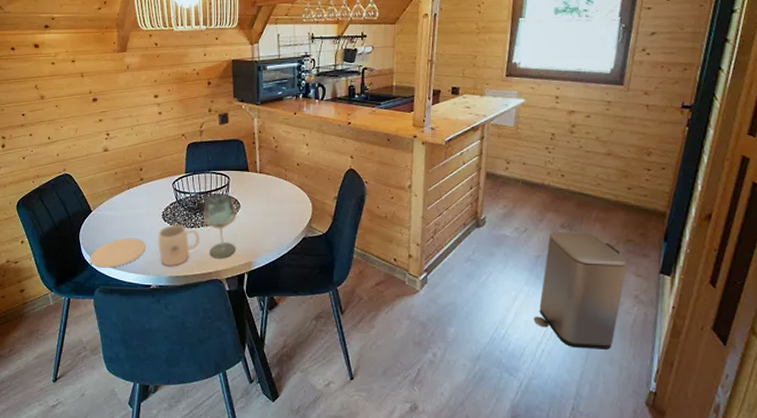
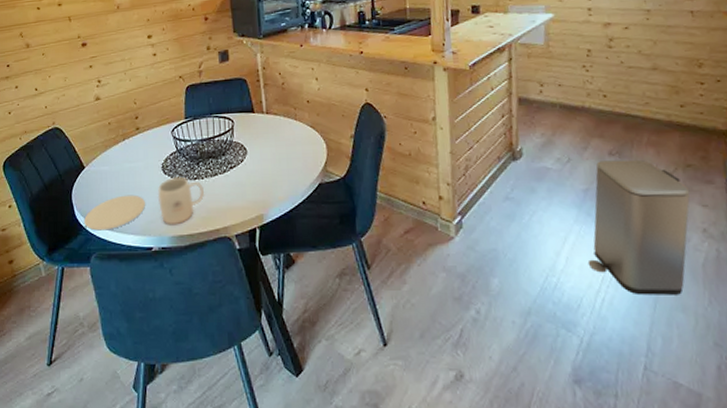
wine glass: present [203,194,236,258] -> none [206,139,244,213]

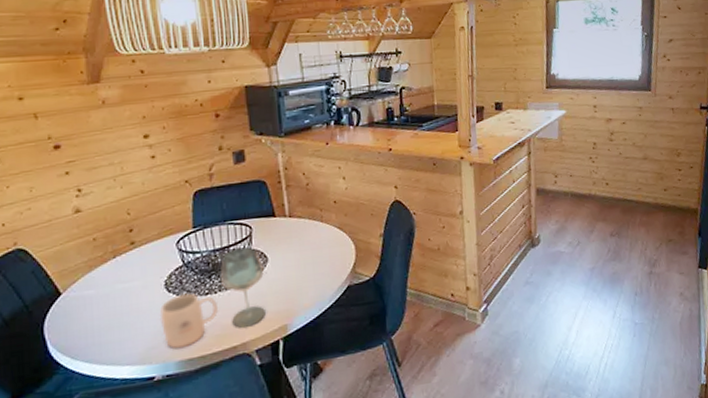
plate: present [84,194,145,231] -> none [62,319,144,367]
wine glass: none [206,139,244,213] -> present [220,247,266,328]
pedal bin: present [588,159,690,295] -> none [594,238,671,355]

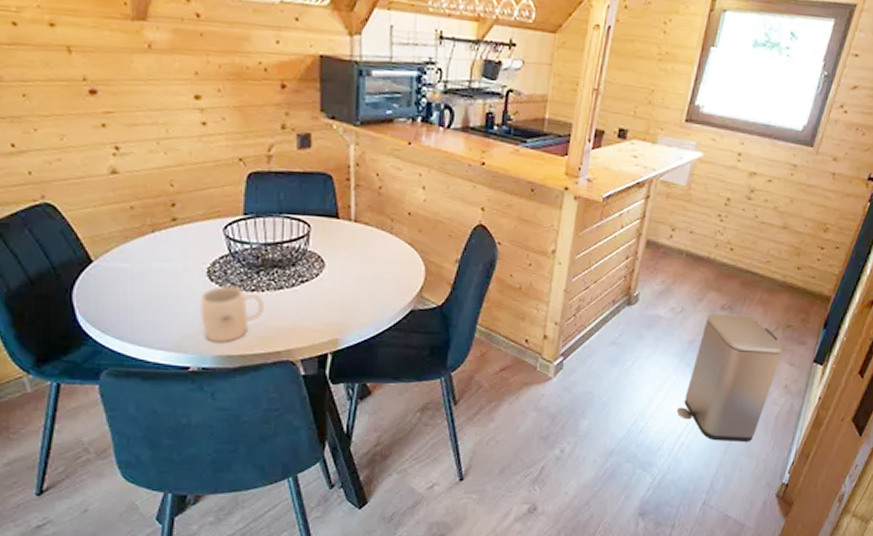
wine glass: present [220,247,266,328] -> none [269,246,319,334]
pedal bin: none [594,238,671,355] -> present [676,314,784,442]

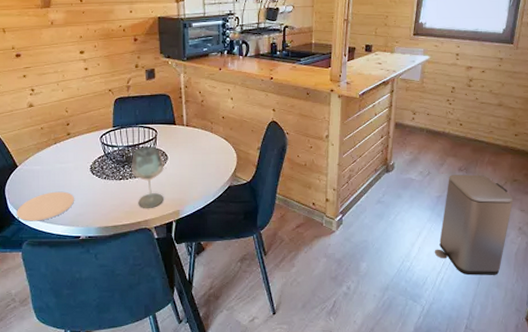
plate: none [91,301,181,343] -> present [17,191,74,222]
mug: present [199,285,265,342] -> none [85,177,129,217]
wine glass: none [269,246,319,334] -> present [131,146,164,208]

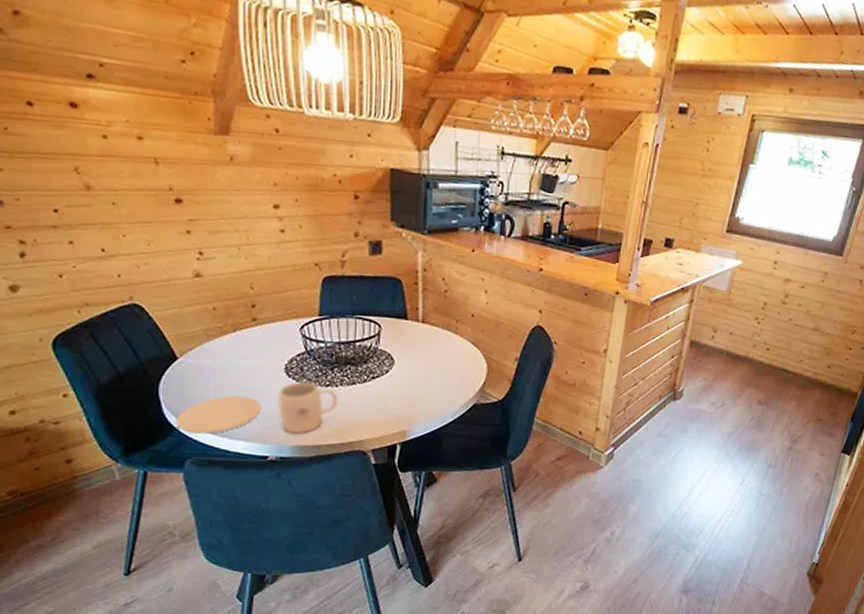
mug: none [85,177,129,217] -> present [277,380,339,433]
wine glass: present [131,146,164,208] -> none [342,345,389,426]
pedal bin: present [434,174,514,275] -> none [717,408,815,525]

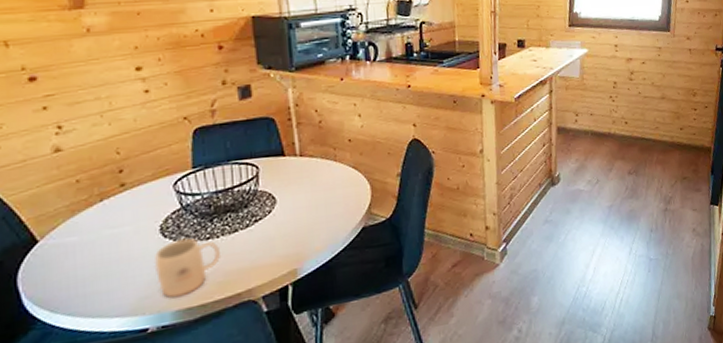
plate: present [176,395,260,434] -> none [39,267,136,321]

